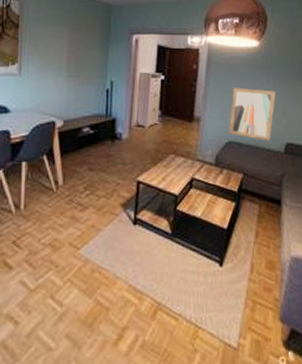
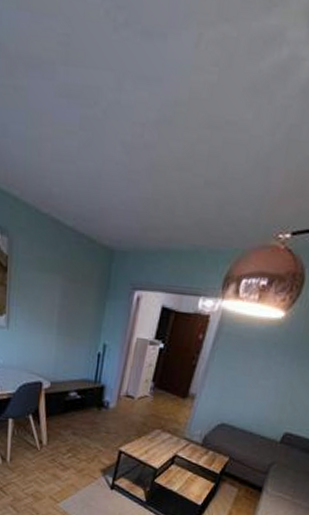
wall art: present [228,87,276,141] -> none [223,365,289,428]

